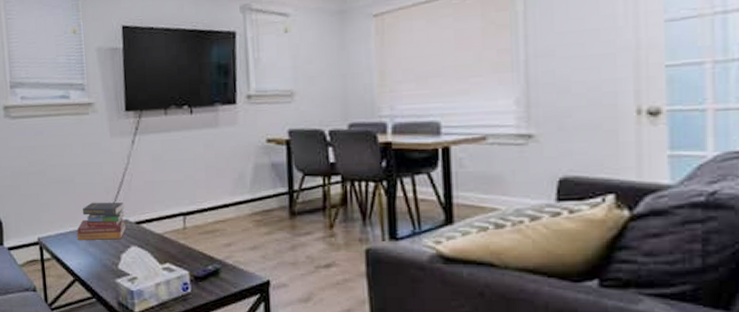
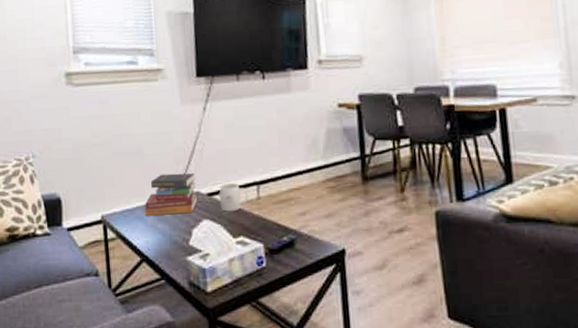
mug: none [147,213,176,240] -> present [219,183,249,212]

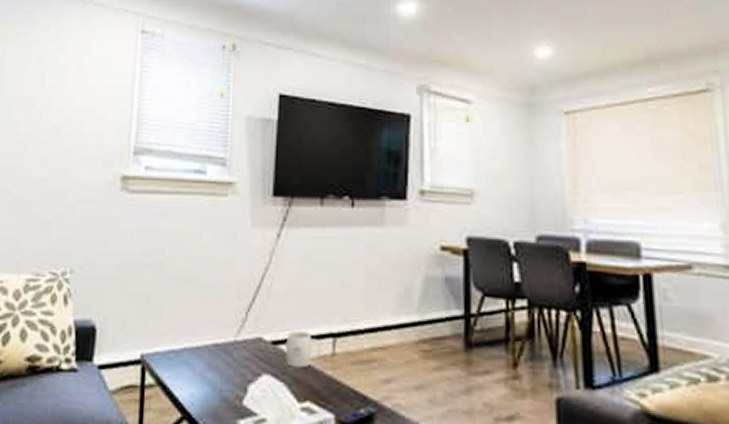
books: present [144,173,198,216] -> none [193,310,259,365]

